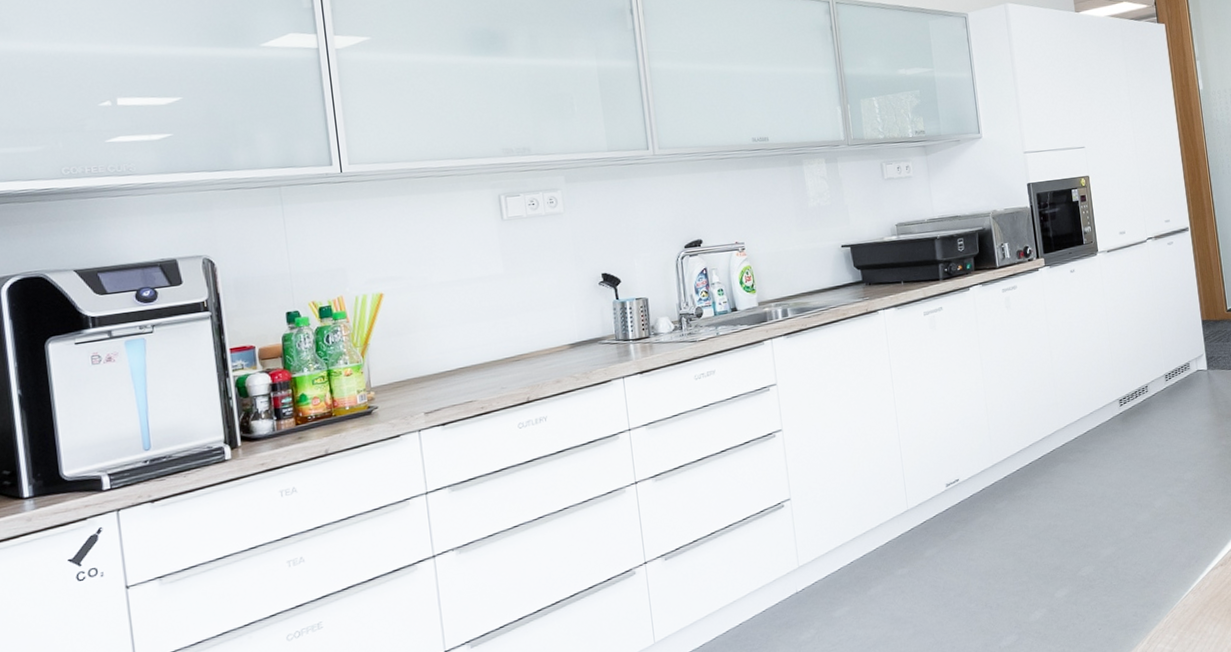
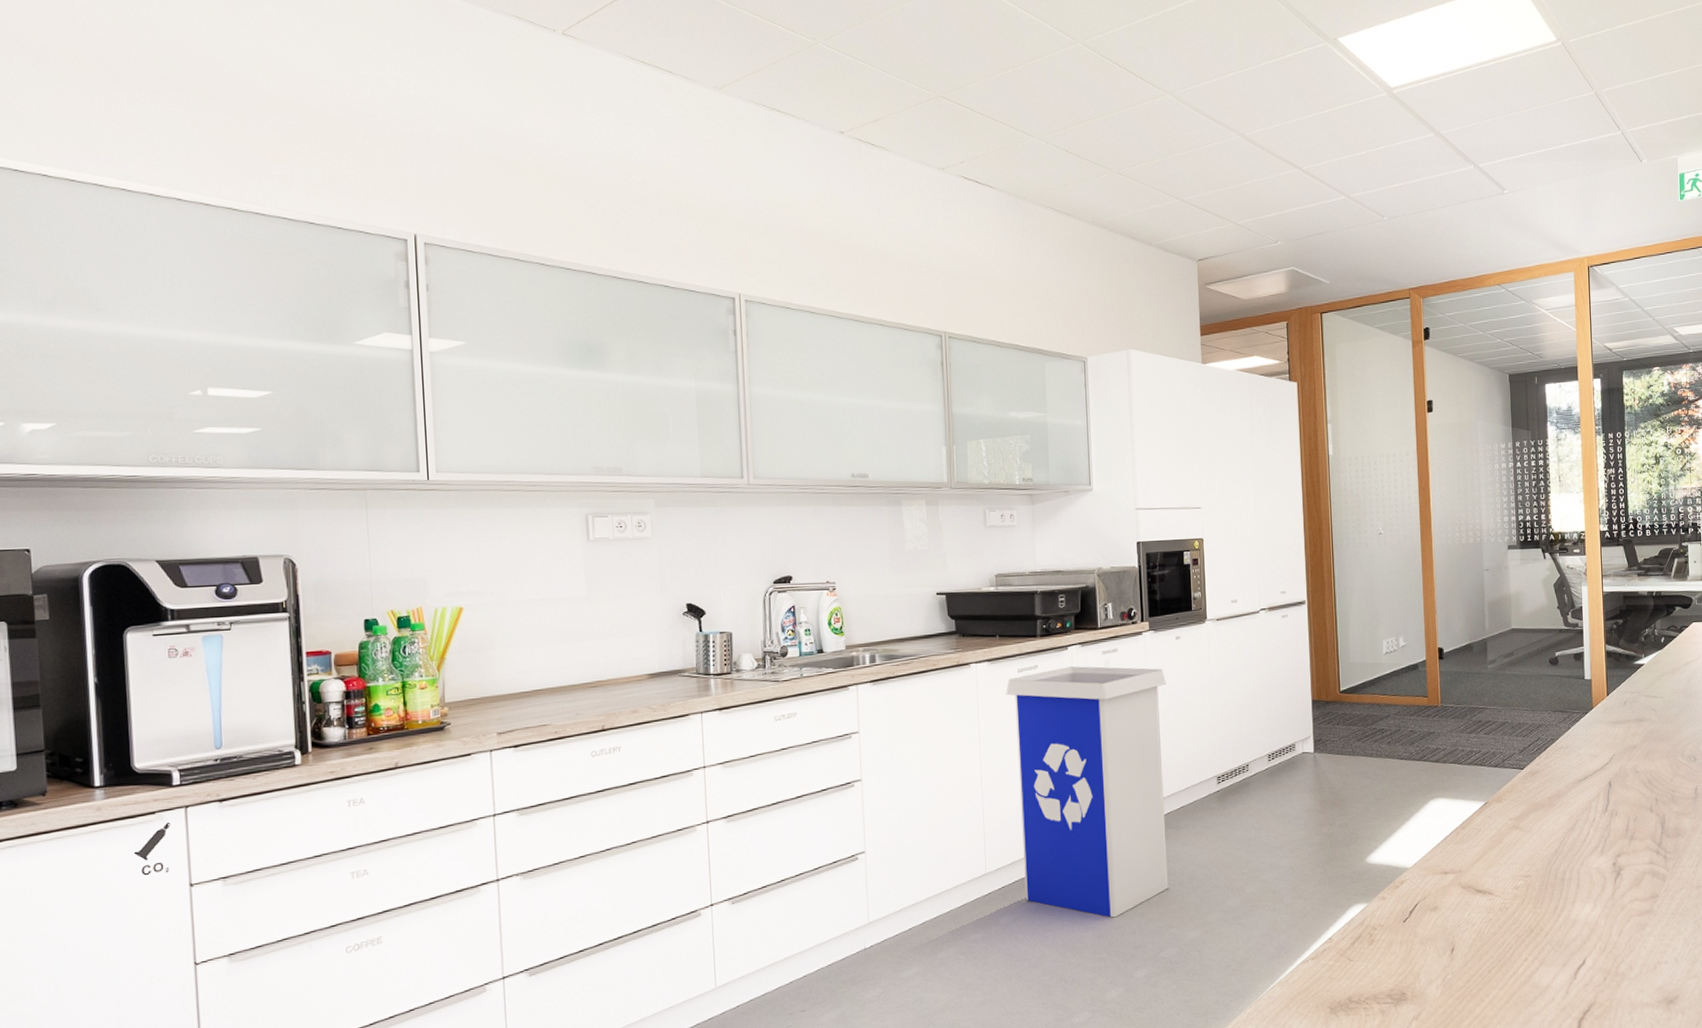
recycling bin: none [914,301,1081,543] -> present [1006,666,1168,918]

